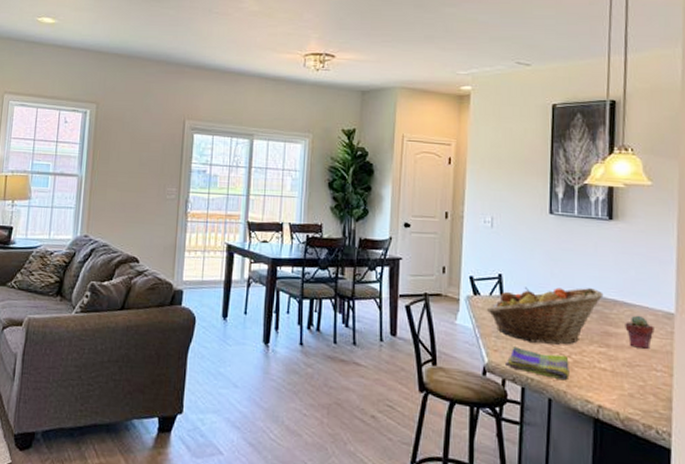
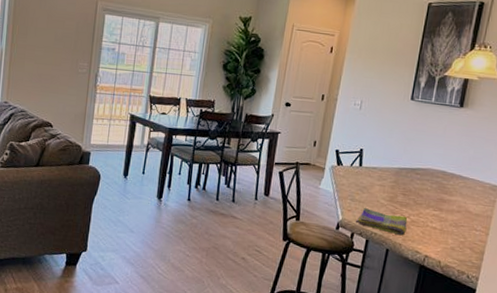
fruit basket: present [486,287,604,345] -> none [346,160,445,208]
potted succulent: present [625,315,655,349] -> none [457,186,481,213]

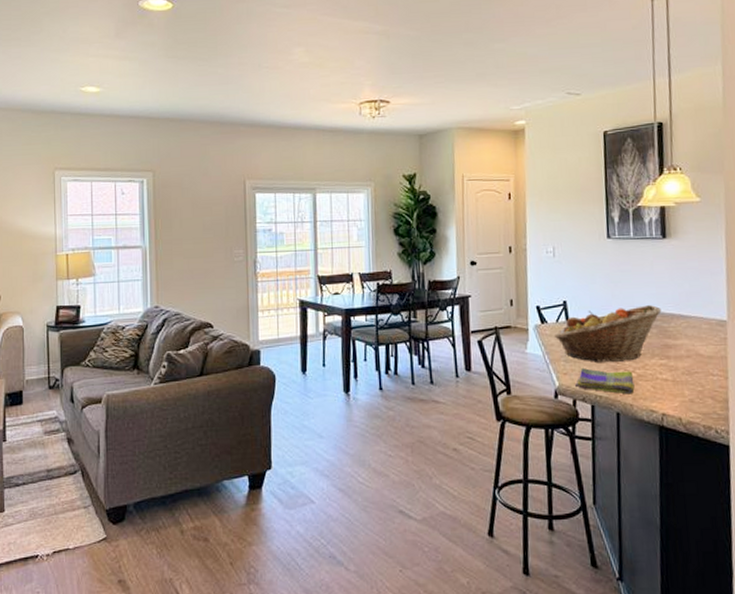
fruit basket: none [346,160,445,208] -> present [554,305,662,362]

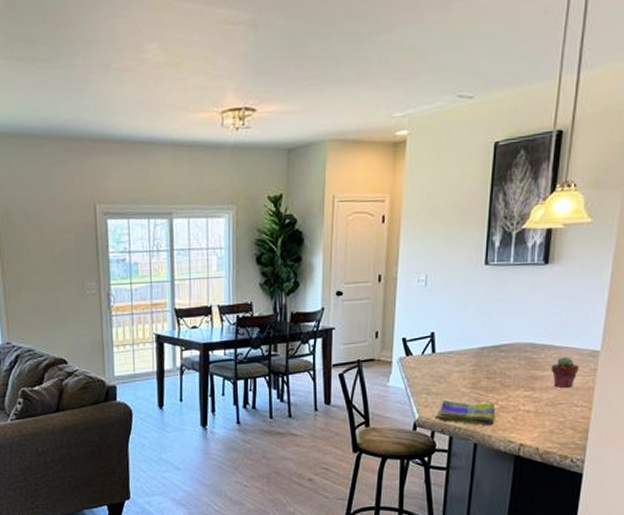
fruit basket: present [554,305,662,362] -> none [418,336,533,395]
potted succulent: none [682,326,710,356] -> present [551,356,579,388]

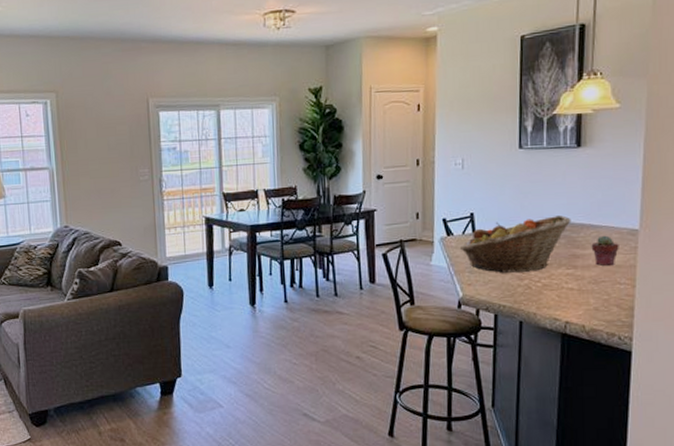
fruit basket: none [418,336,533,395] -> present [459,215,571,273]
dish towel: present [434,400,496,426] -> none [478,279,539,304]

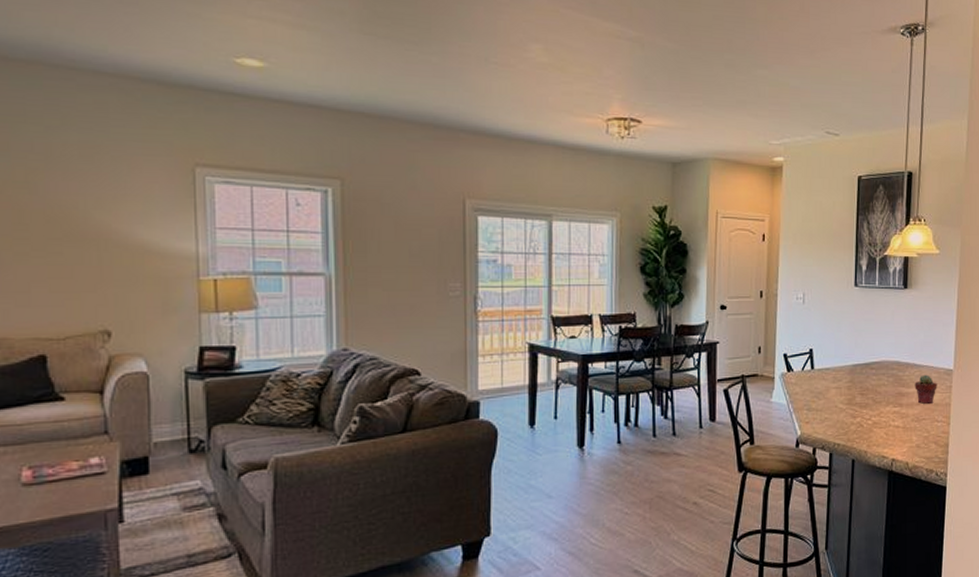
fruit basket: present [459,215,571,273] -> none [799,354,898,411]

